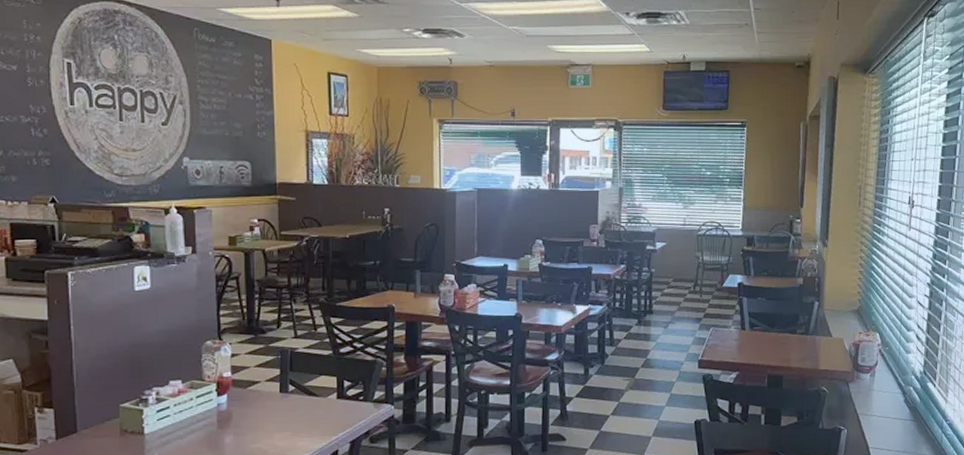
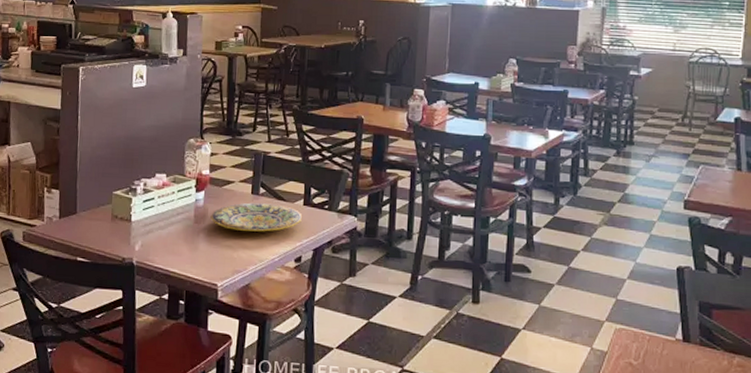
plate: none [236,400,336,431] -> present [210,202,302,232]

